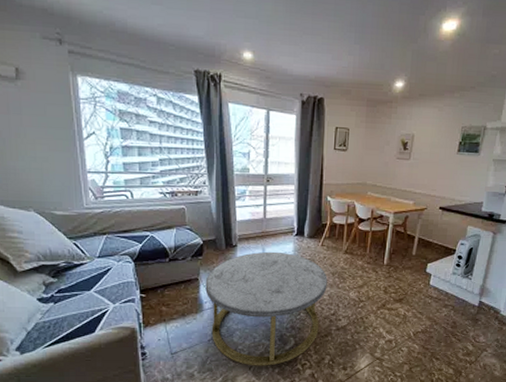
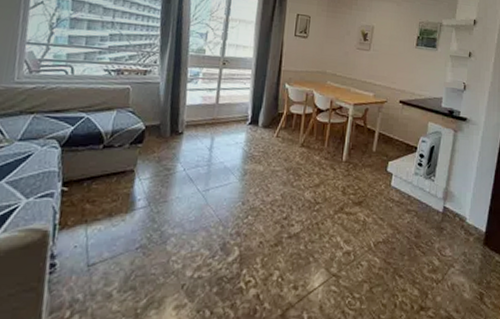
coffee table: present [205,251,328,366] -> none [140,141,281,284]

